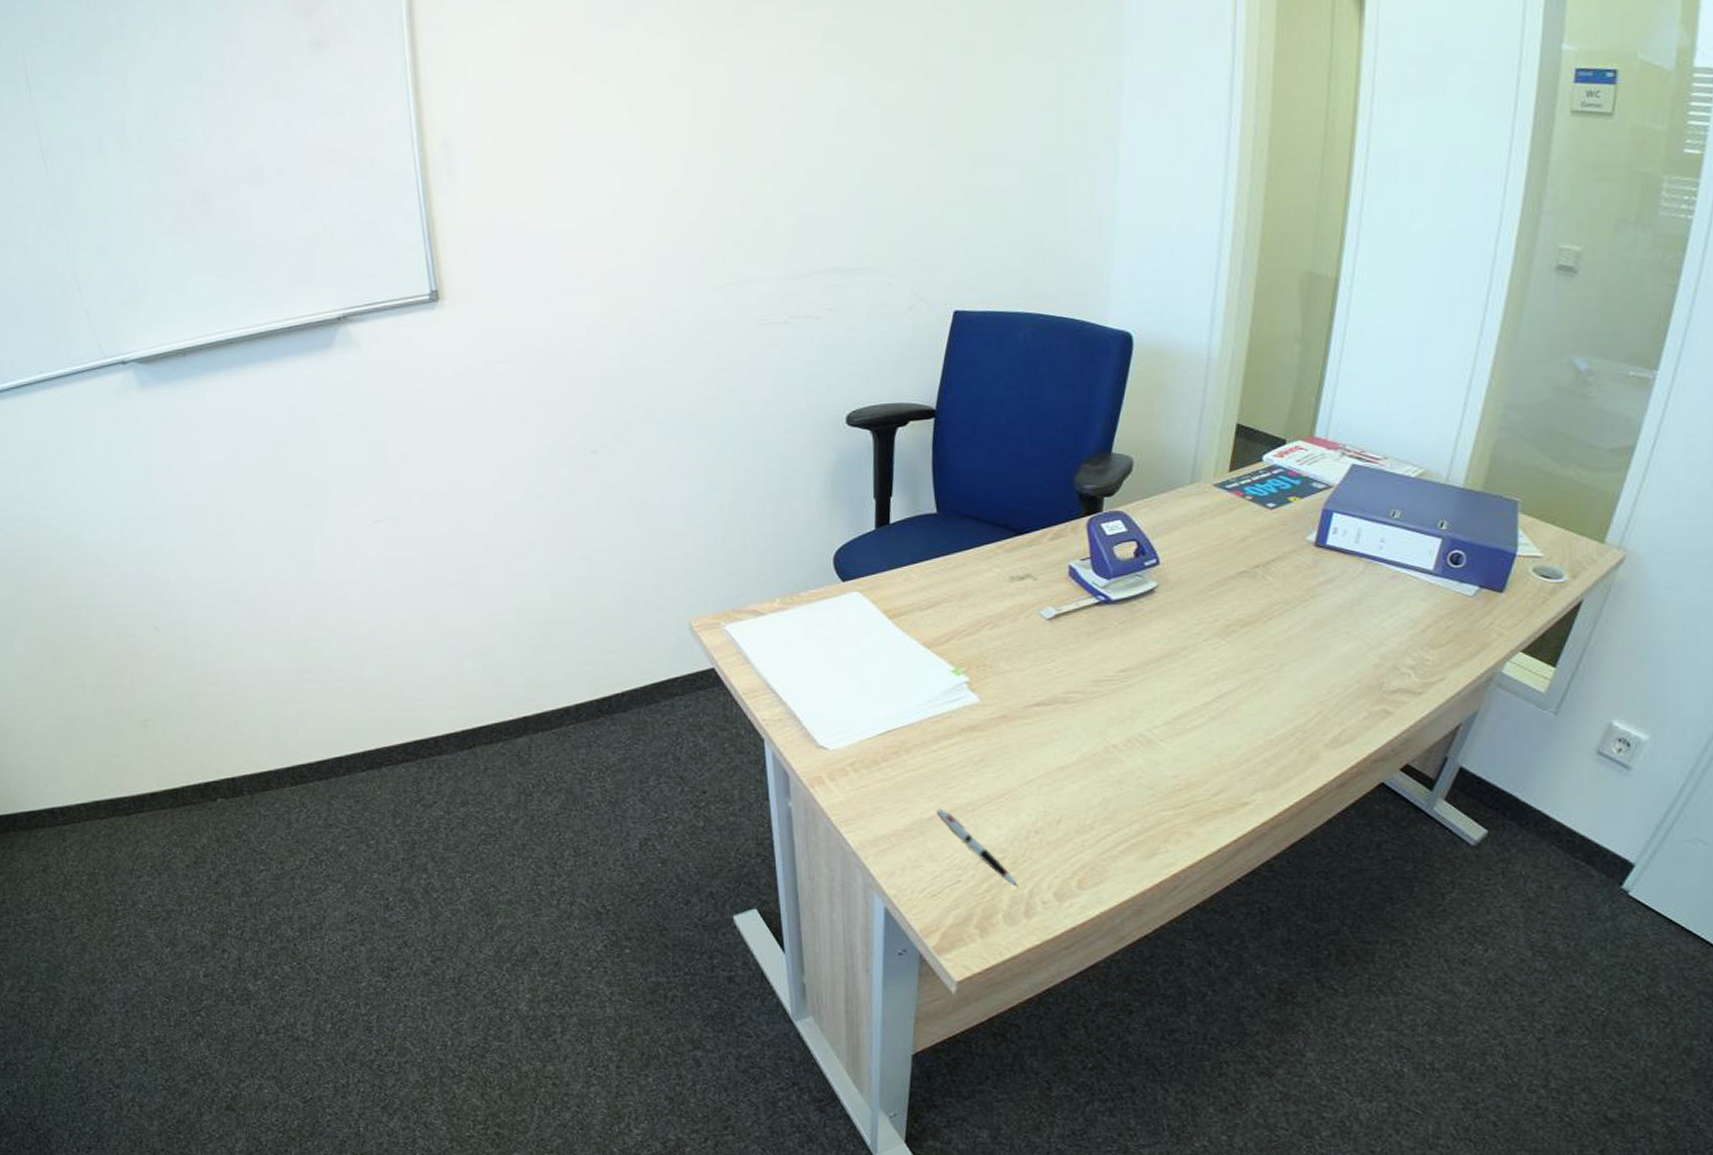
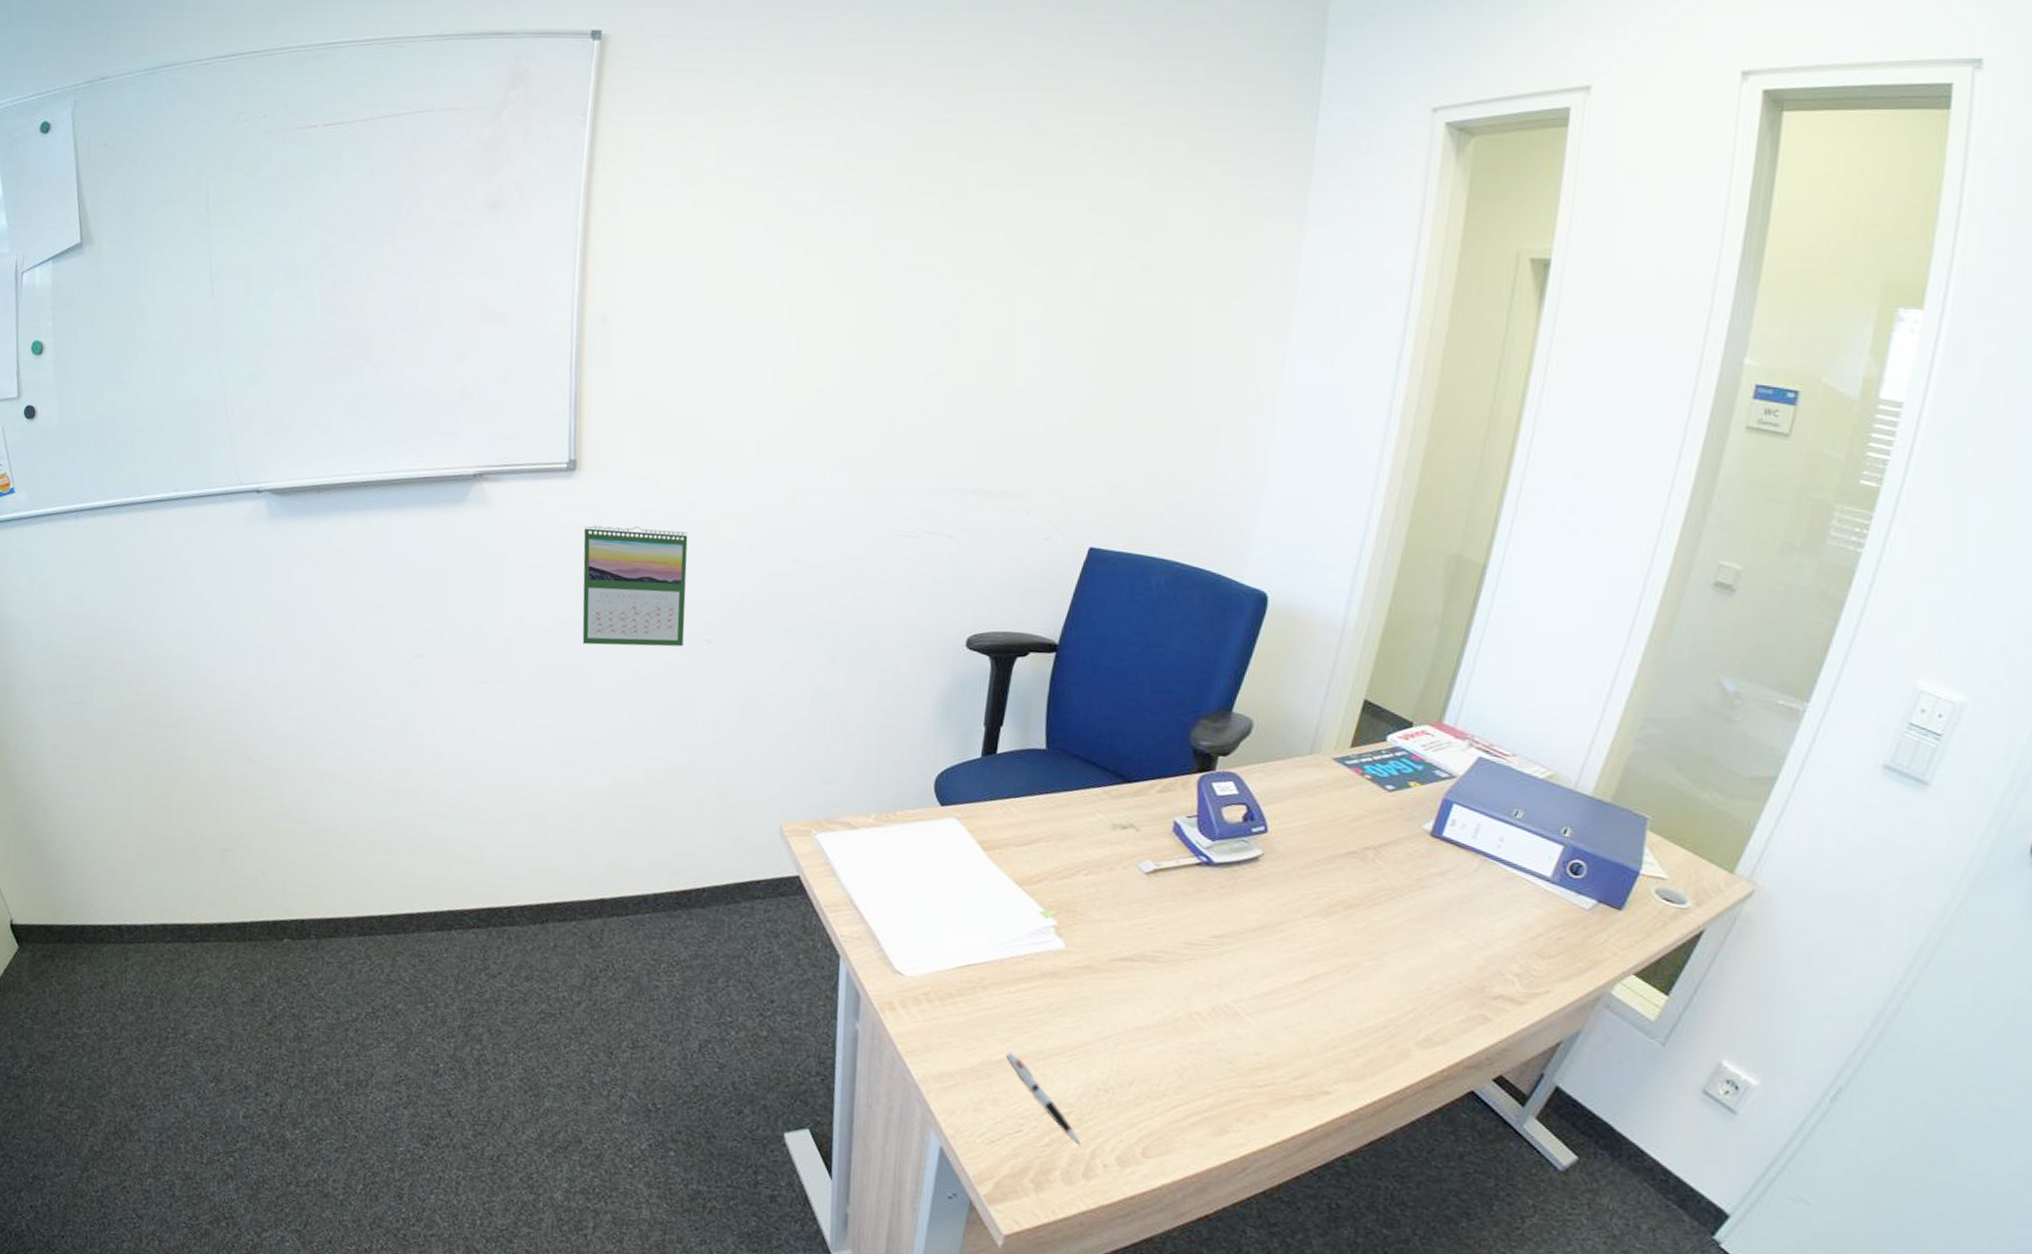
calendar: none [456,348,570,472] -> present [582,525,688,647]

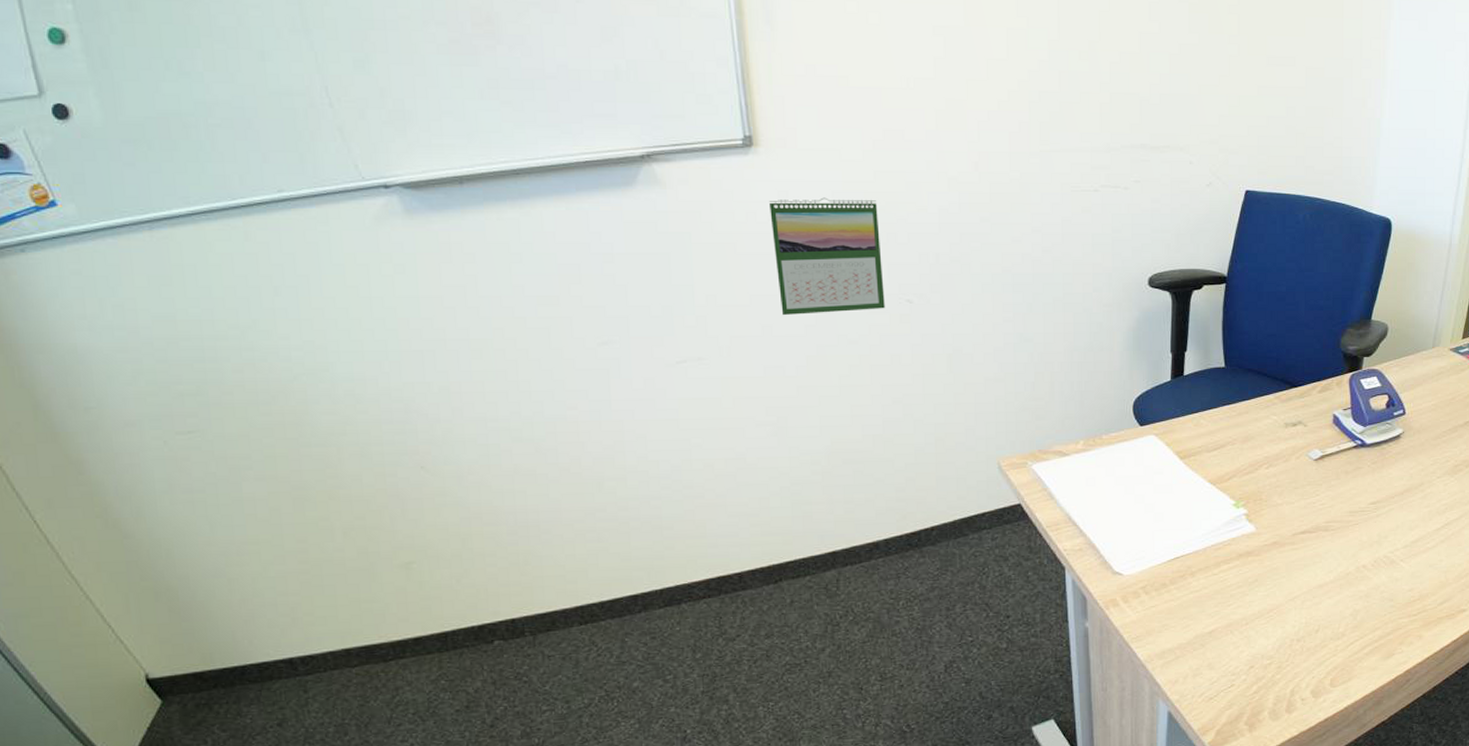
pen: present [1007,1052,1081,1147] -> none [1216,623,1282,689]

